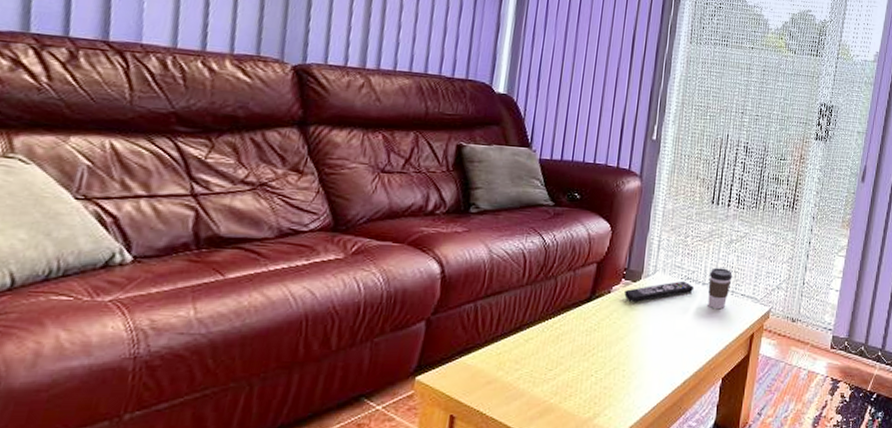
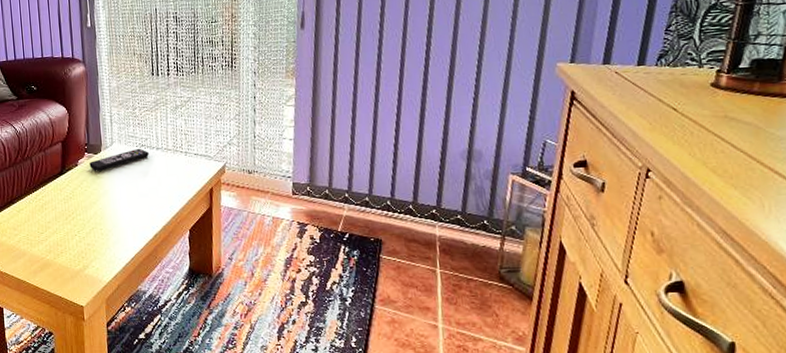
coffee cup: present [708,267,733,310] -> none [161,132,183,170]

